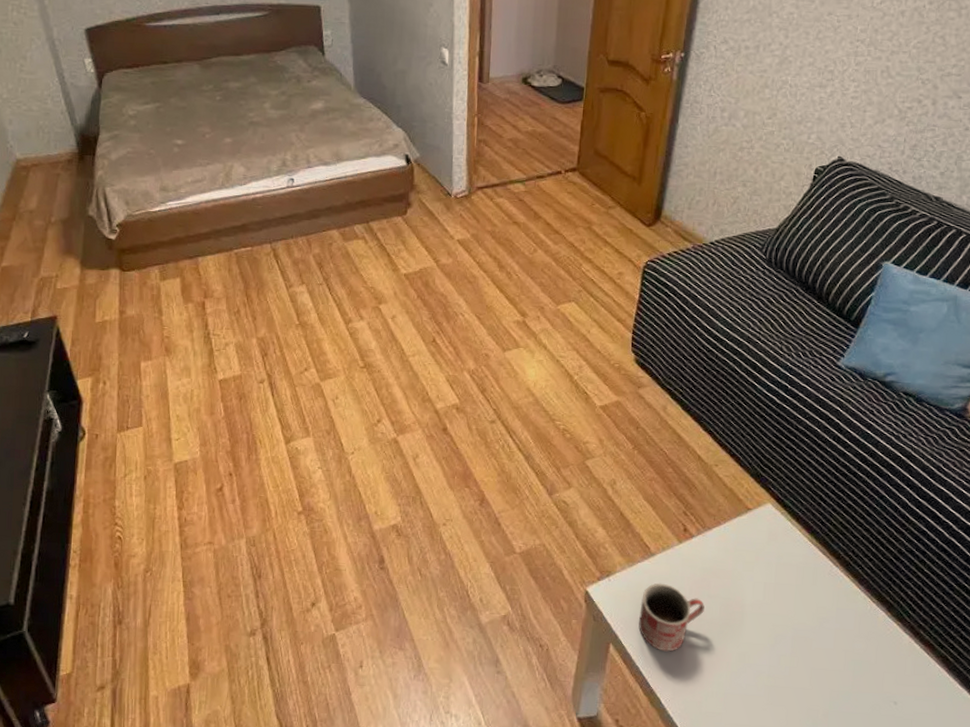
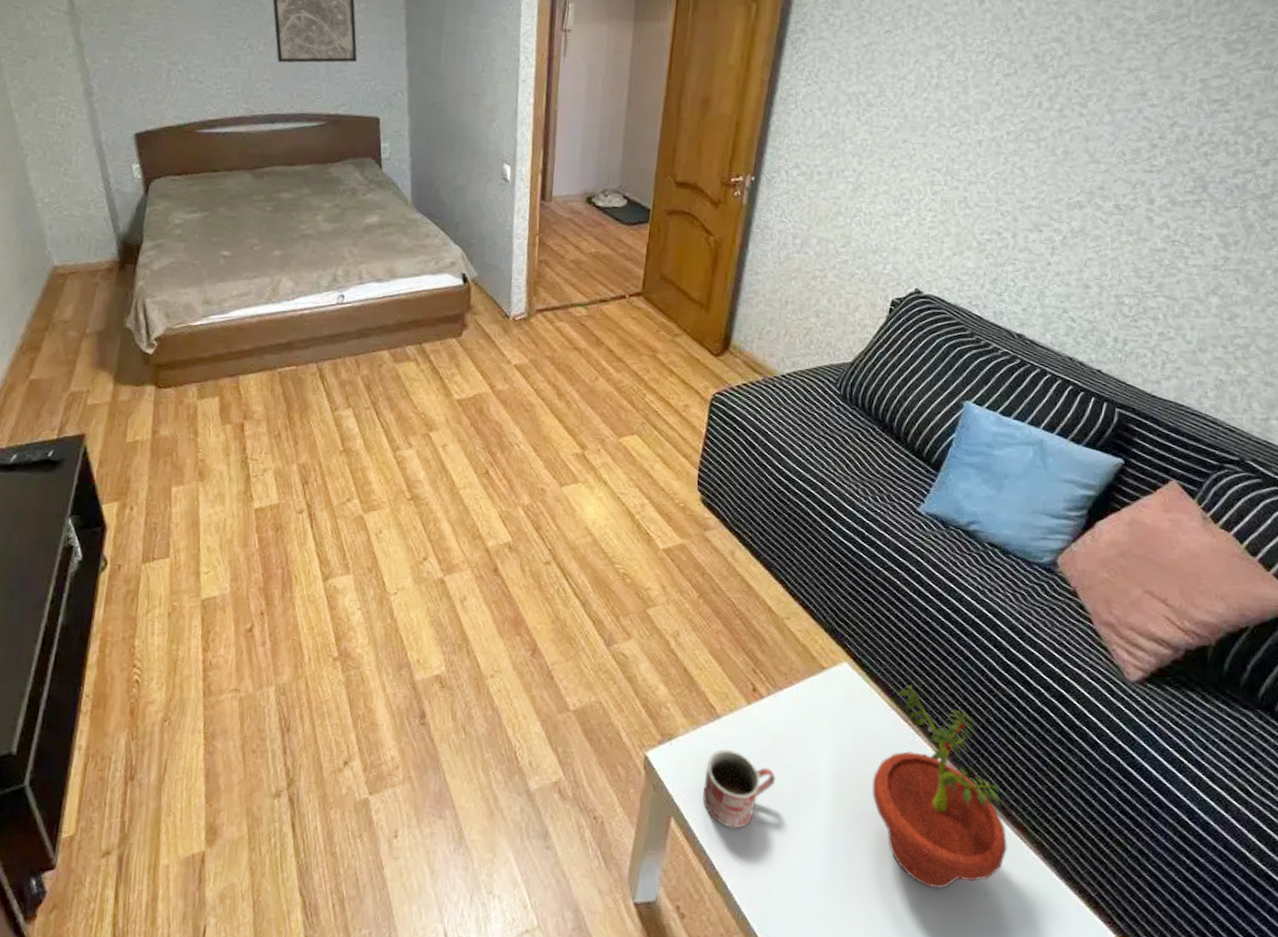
potted plant: none [792,522,916,699] -> present [871,685,1007,889]

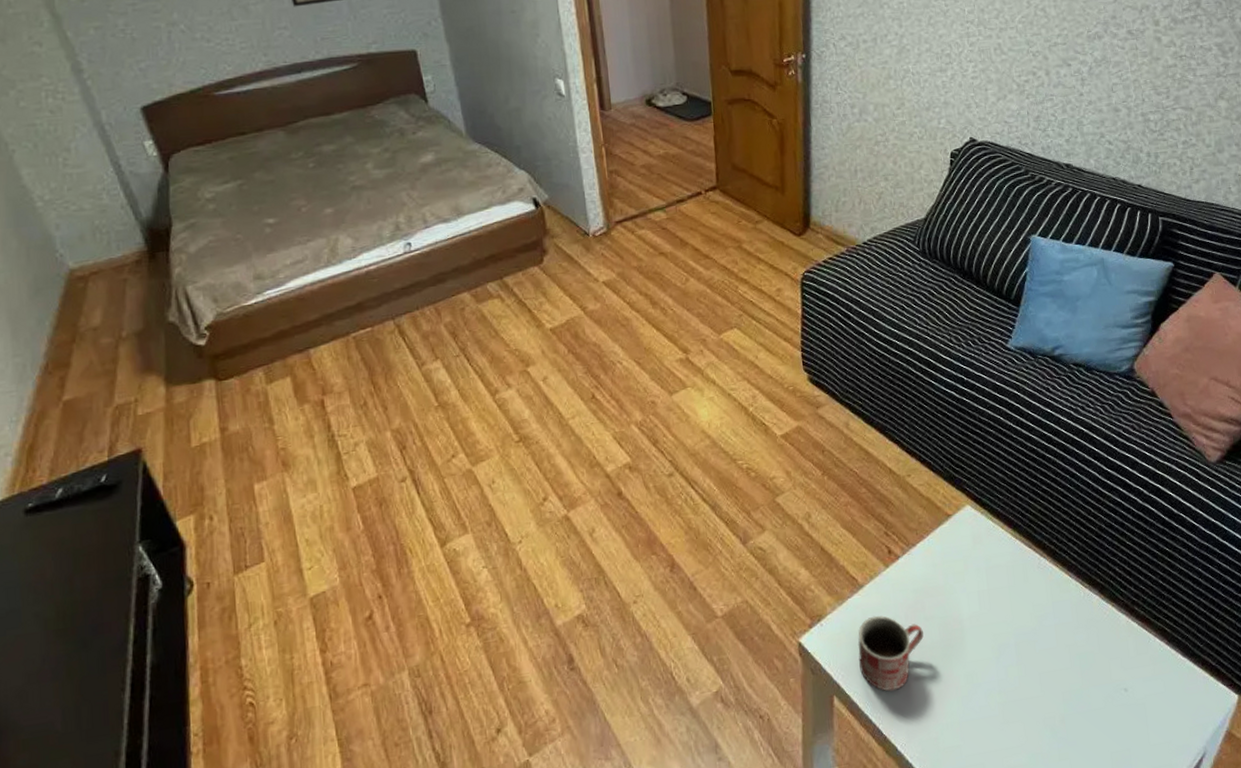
potted plant: present [871,685,1007,889] -> none [1009,512,1137,697]

